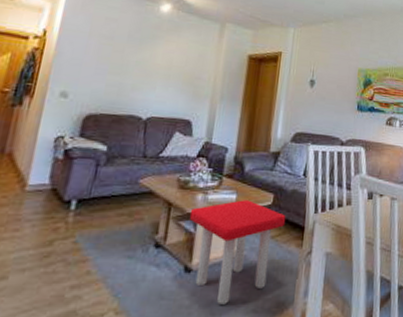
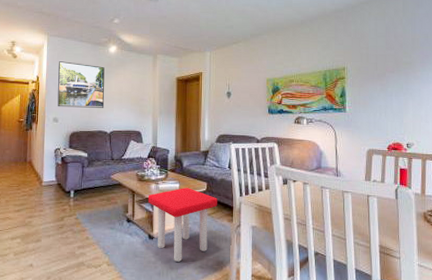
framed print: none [70,13,151,85] -> present [57,61,105,108]

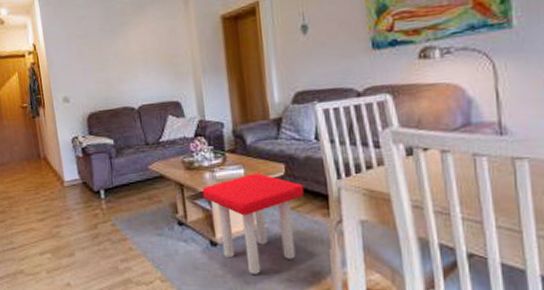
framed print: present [57,61,105,108] -> none [57,16,126,82]

